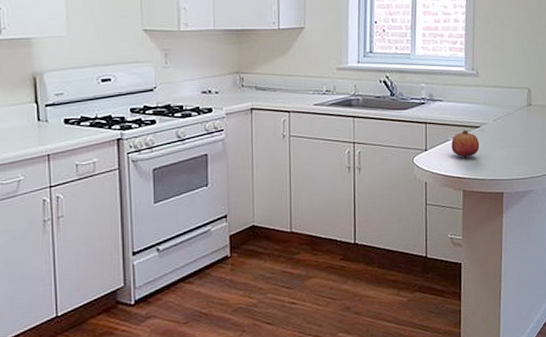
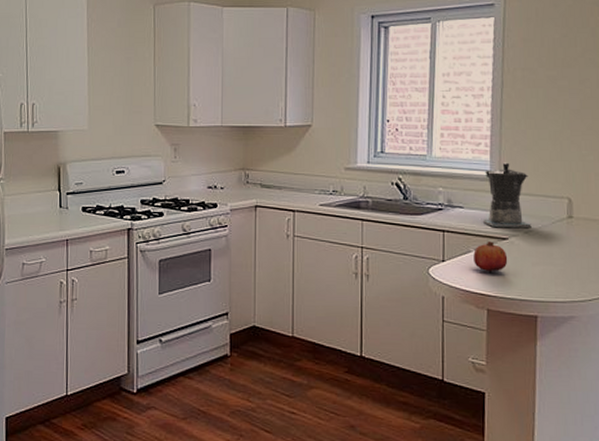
coffee maker: none [459,58,499,117] -> present [483,162,532,227]

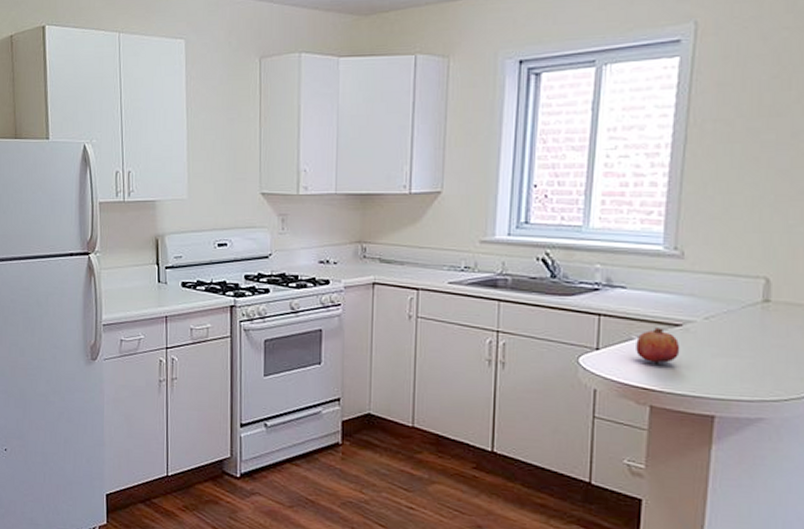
coffee maker: present [483,162,532,227] -> none [651,234,714,312]

